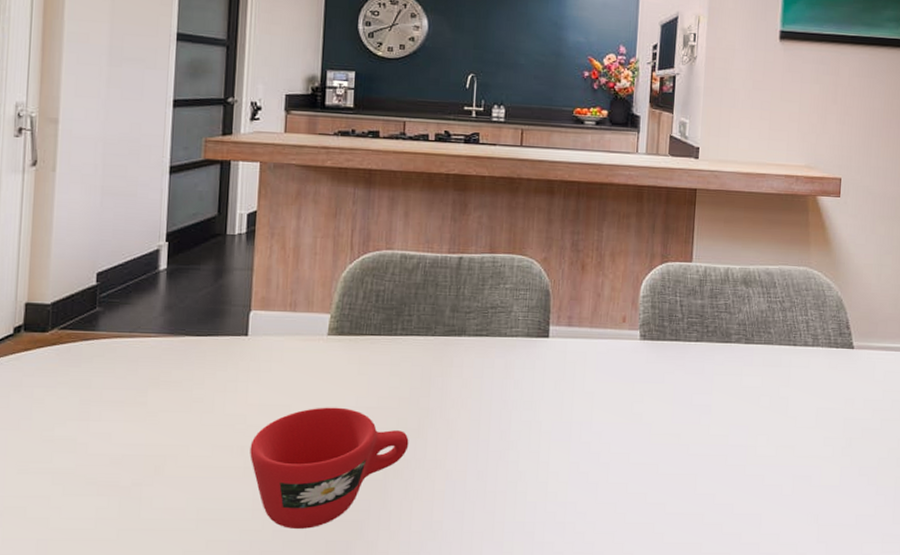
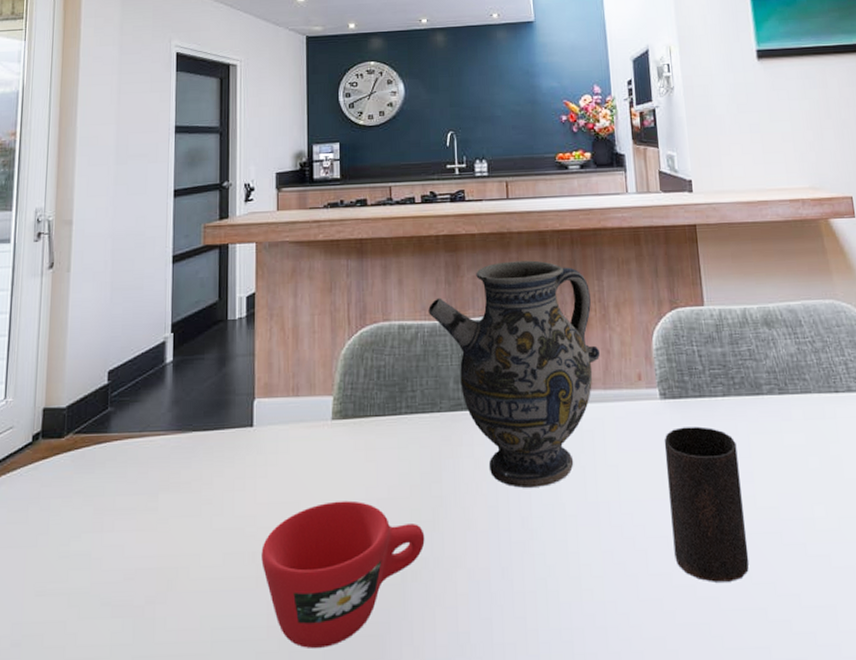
ewer: none [432,205,591,407] -> present [428,260,600,488]
cup: none [633,365,701,492] -> present [664,426,749,582]

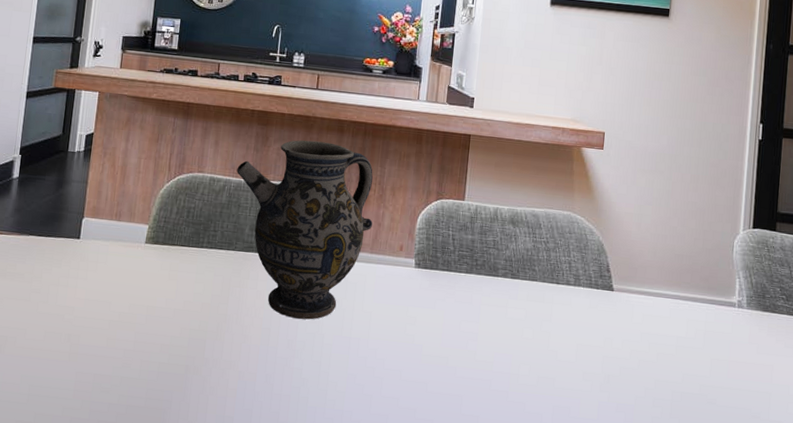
cup: present [261,500,425,648] -> none [75,305,208,412]
cup: present [664,426,749,582] -> none [404,291,469,411]

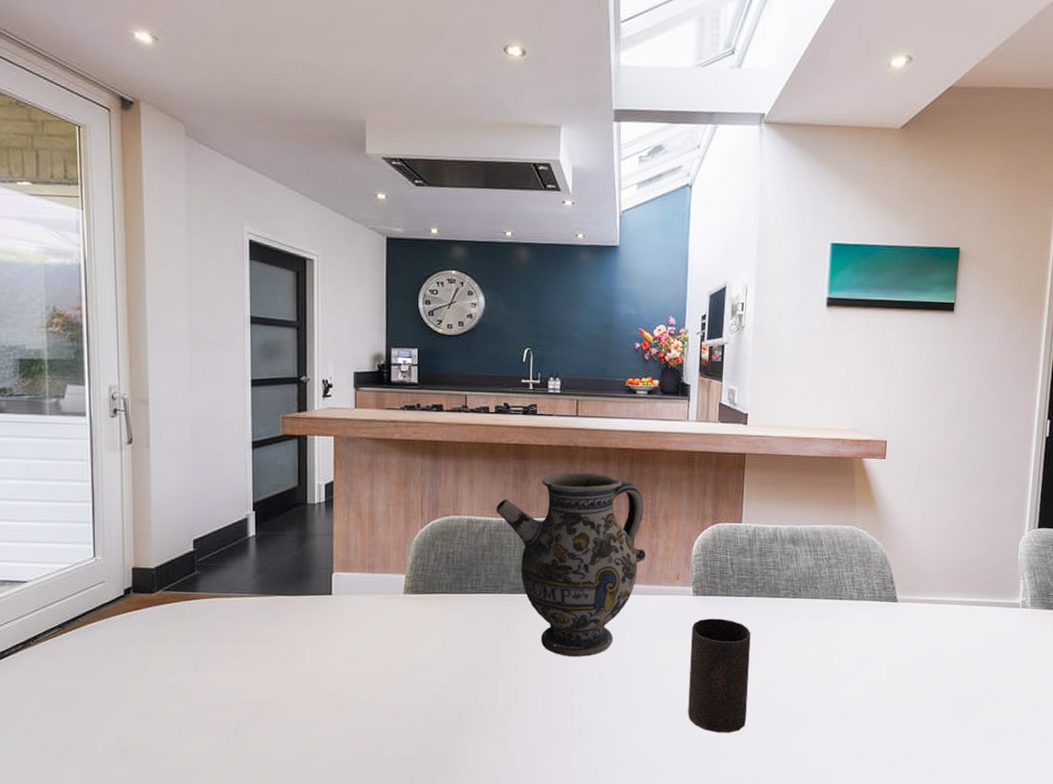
cup: none [404,291,469,411] -> present [688,618,751,733]

